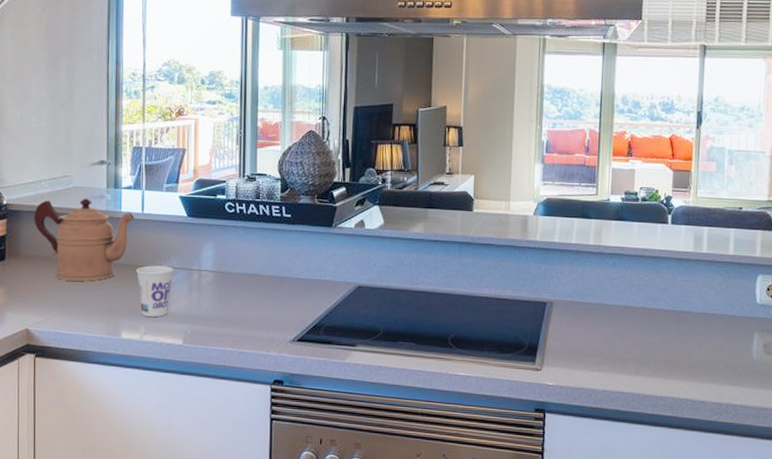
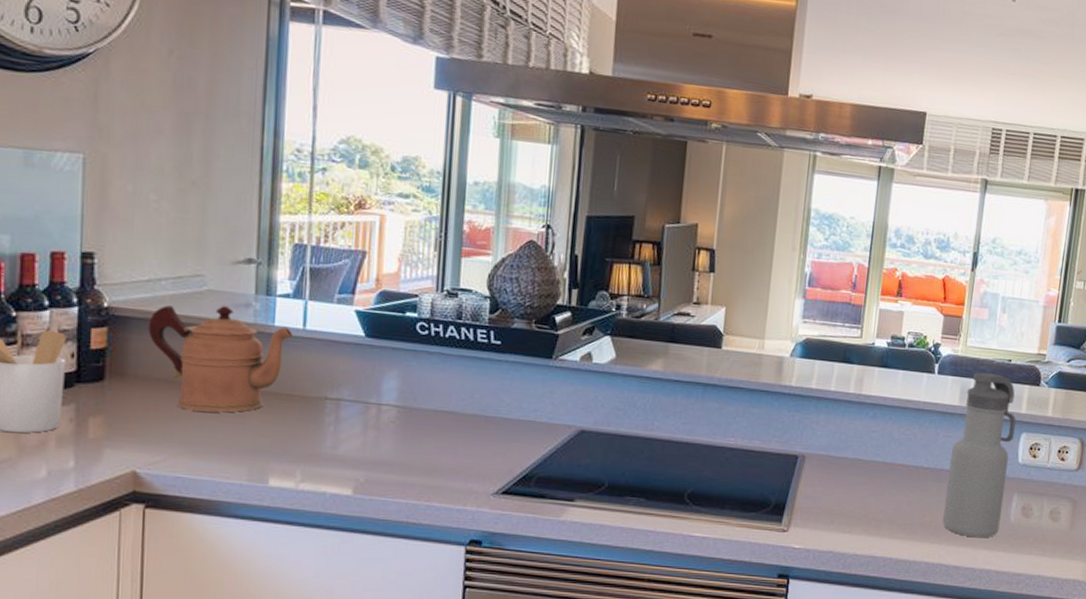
cup: present [136,265,174,317] -> none [293,395,344,460]
water bottle: none [686,220,751,375] -> present [943,372,1016,538]

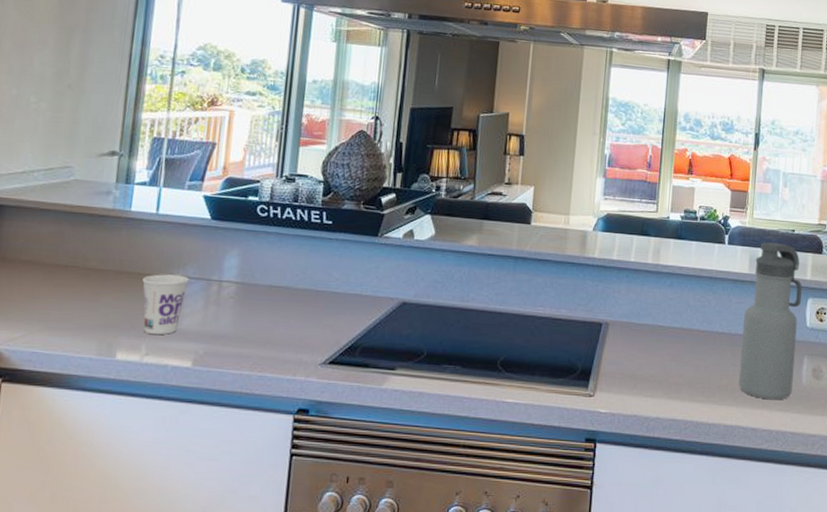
coffeepot: present [148,304,294,413] -> none [18,192,147,291]
cup: none [293,395,344,460] -> present [142,274,189,334]

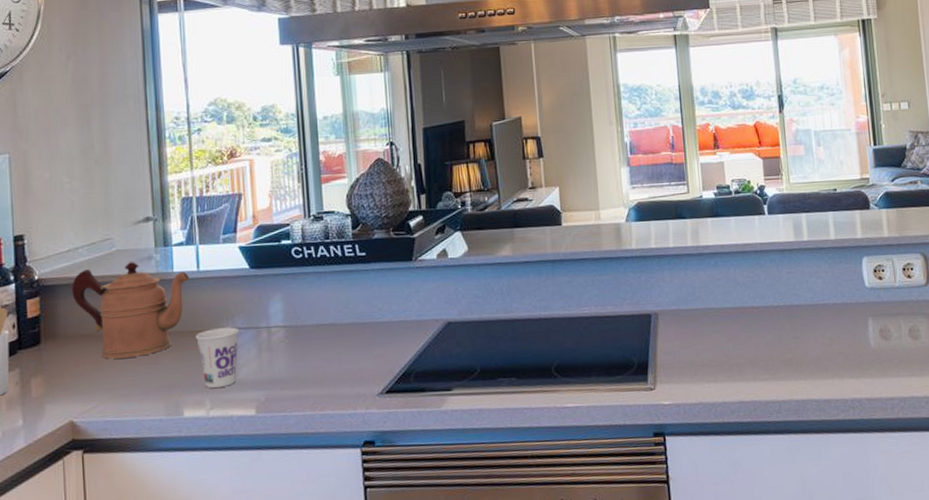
coffeepot: none [18,192,147,291] -> present [72,260,190,359]
water bottle: present [739,242,802,400] -> none [797,205,861,369]

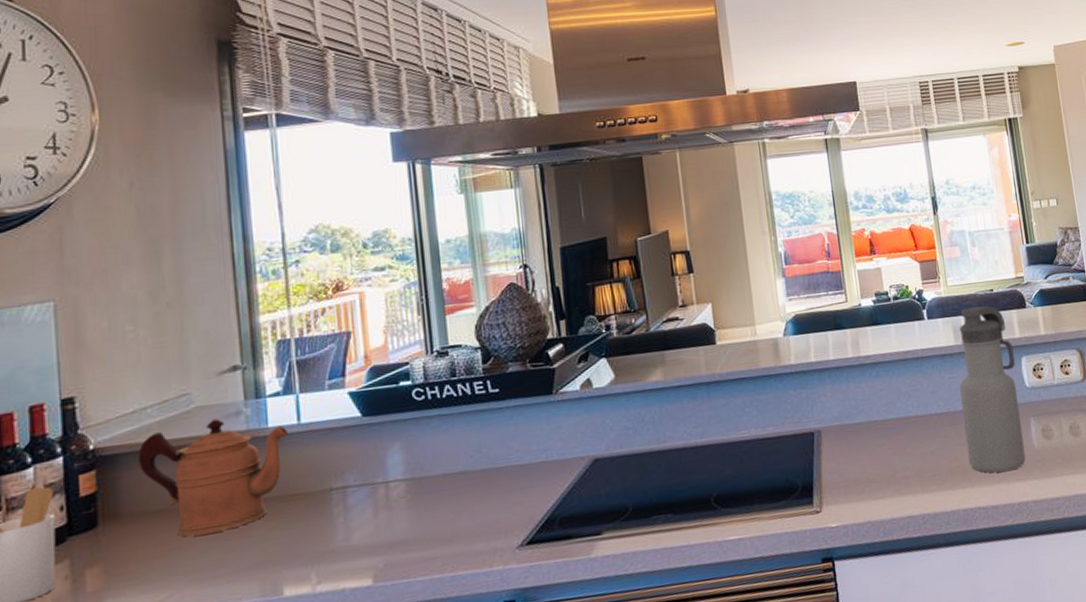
cup: present [196,327,239,388] -> none [297,485,350,560]
water bottle: none [797,205,861,369] -> present [959,306,1026,473]

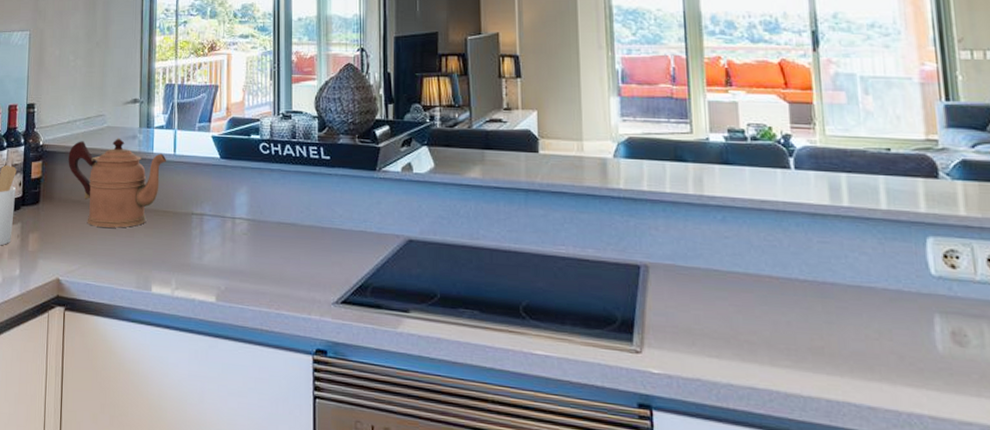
water bottle: present [959,306,1026,473] -> none [832,165,923,372]

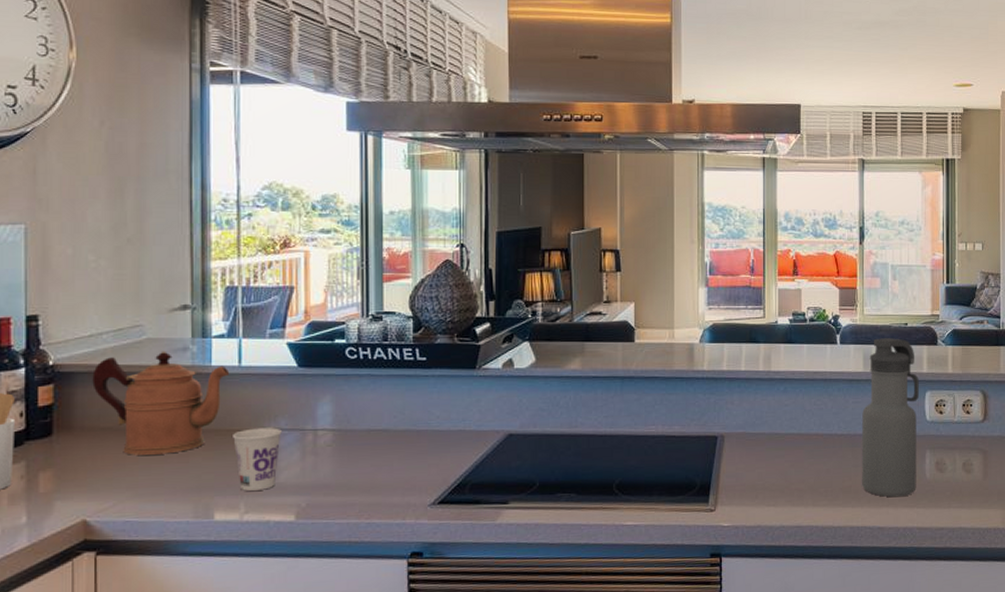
cup: none [168,211,206,270] -> present [233,428,282,491]
water bottle: none [832,165,923,372] -> present [862,338,919,498]

